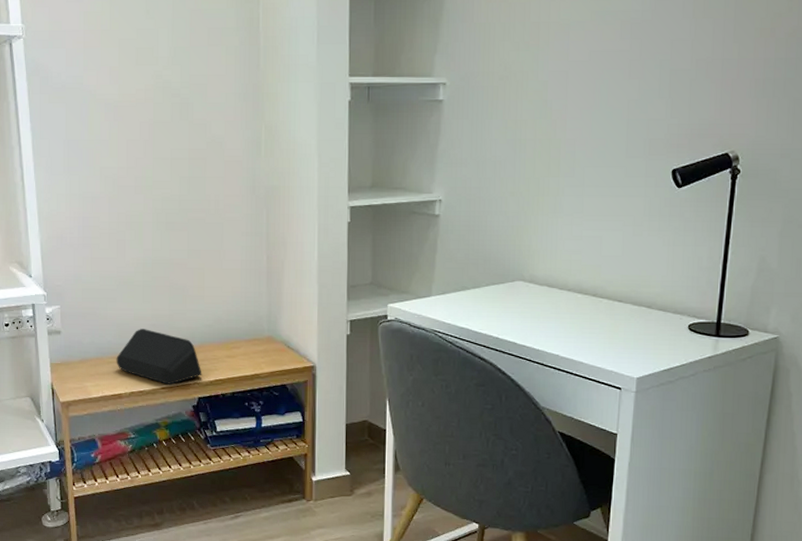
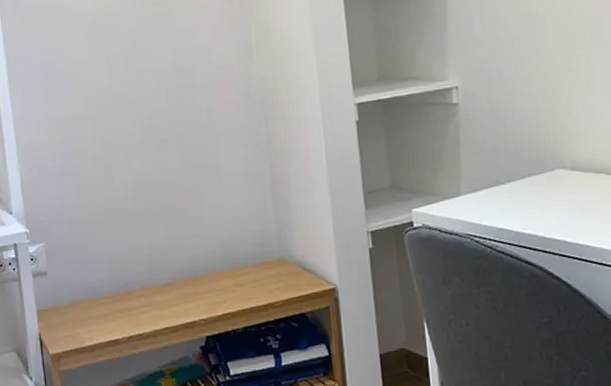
speaker: present [116,329,202,385] -> none [110,261,209,324]

